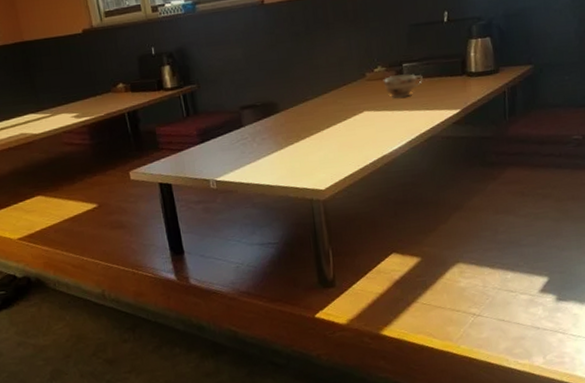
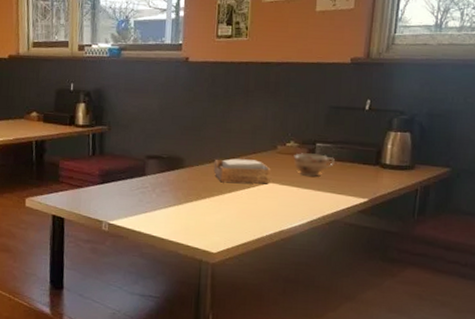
napkin holder: none [307,91,365,120] -> present [213,158,271,184]

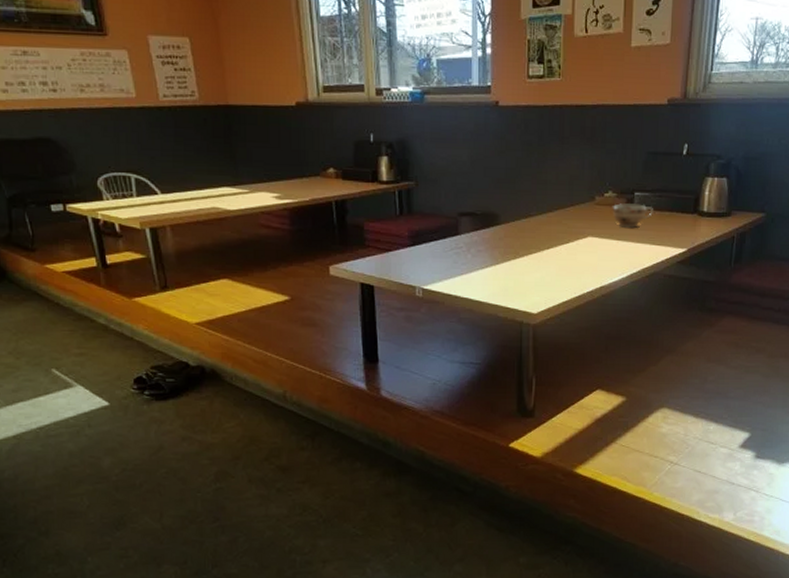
napkin holder: present [213,158,271,184] -> none [531,212,590,239]

